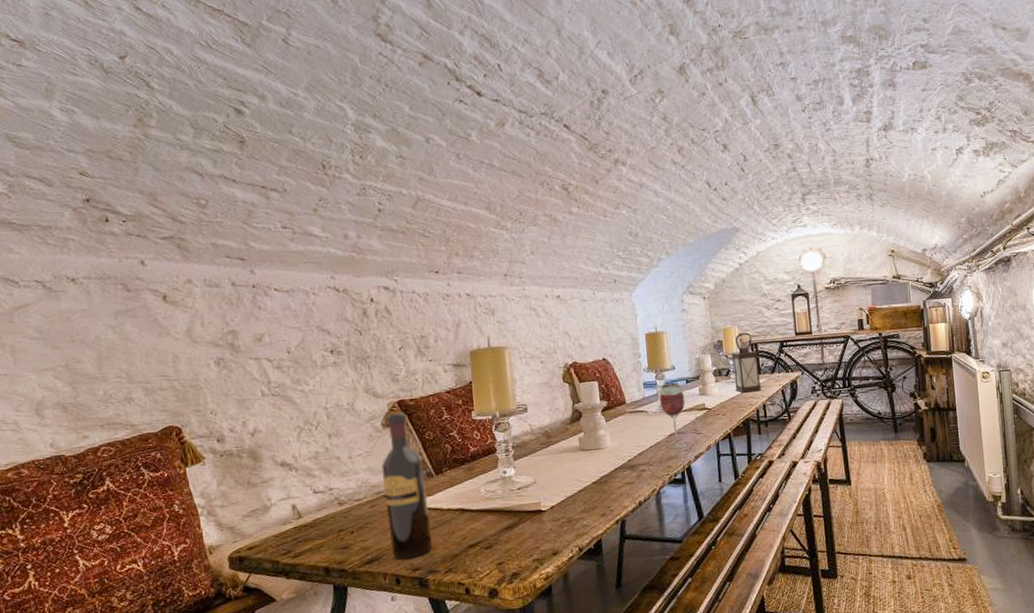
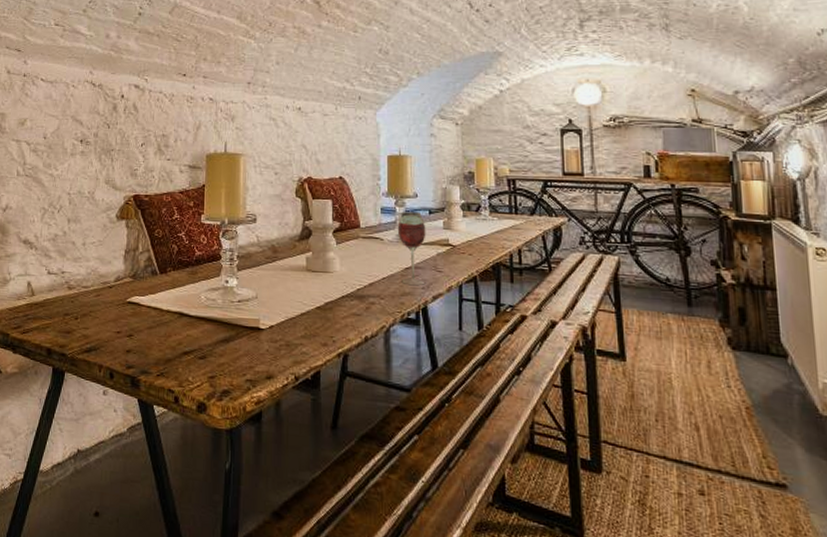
wine bottle: present [382,411,433,560] -> none [109,205,150,355]
lantern: present [731,332,762,393] -> none [483,166,518,234]

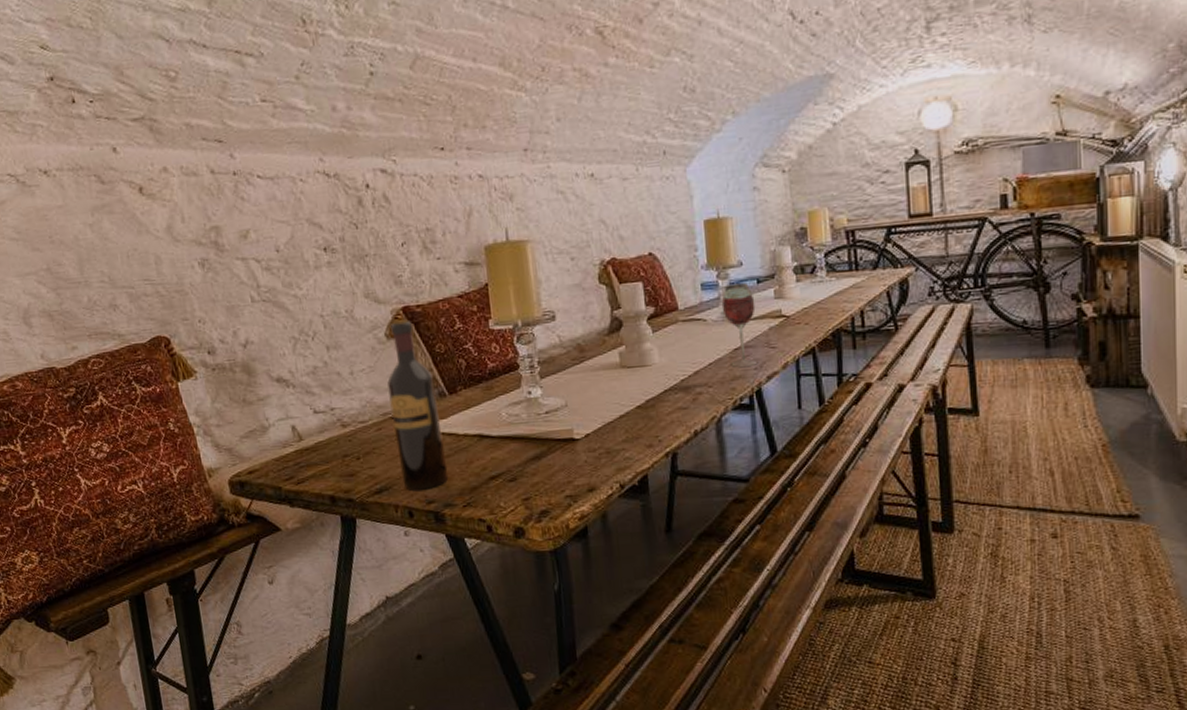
wine bottle: none [109,205,150,355] -> present [387,319,449,491]

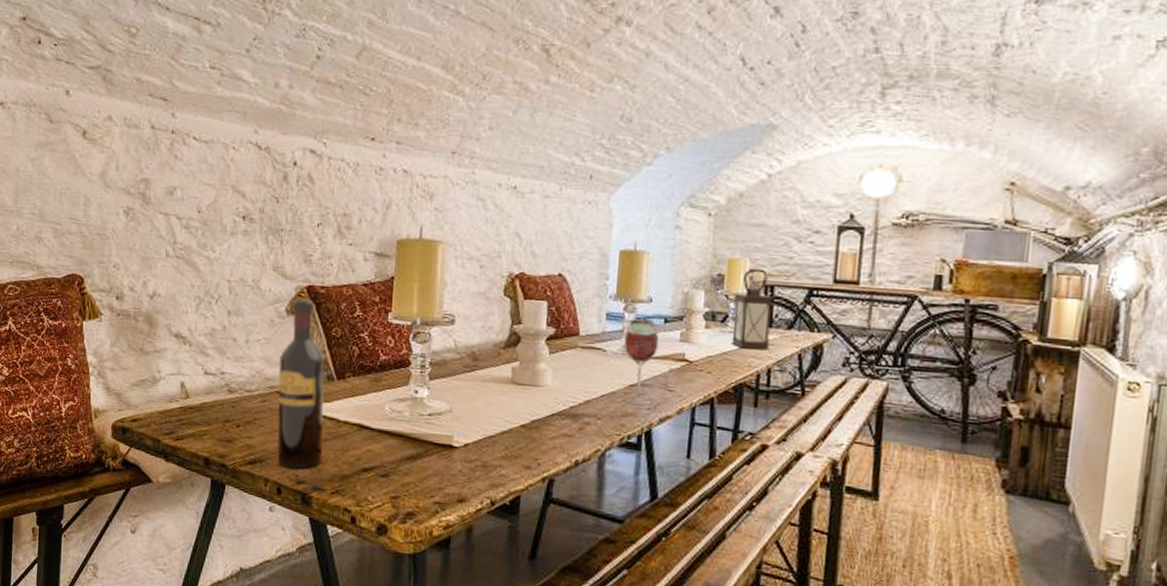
lantern: none [818,215,859,296] -> present [731,268,774,351]

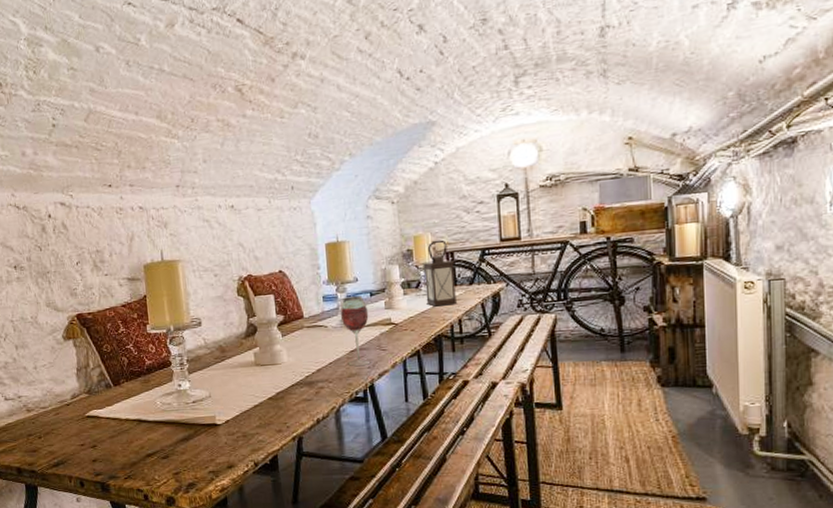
wine bottle: present [276,298,325,469] -> none [64,324,113,465]

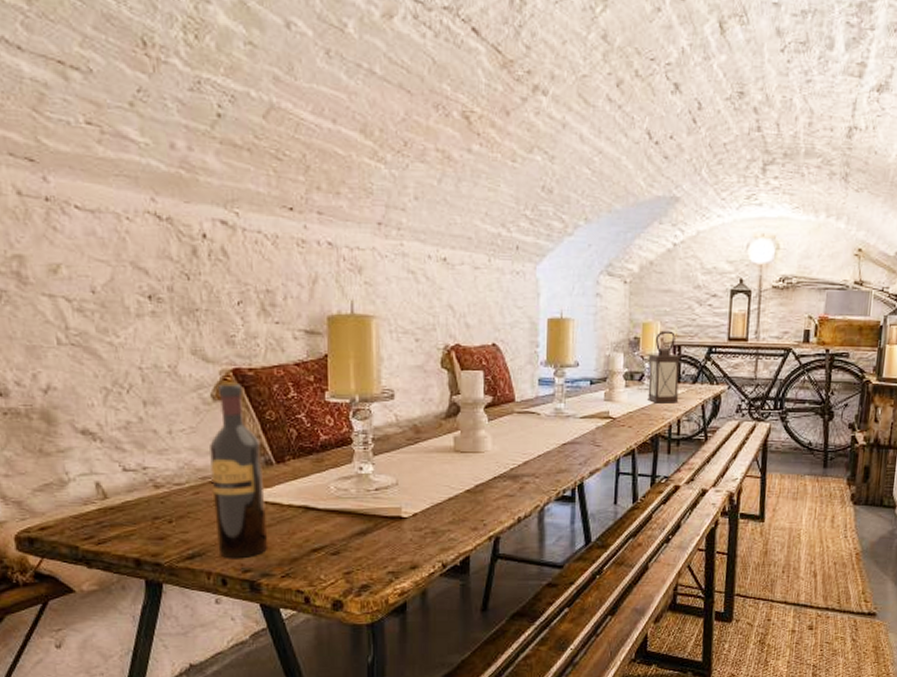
wine bottle: none [64,324,113,465] -> present [210,382,268,558]
wineglass: present [340,296,371,367] -> none [555,383,586,462]

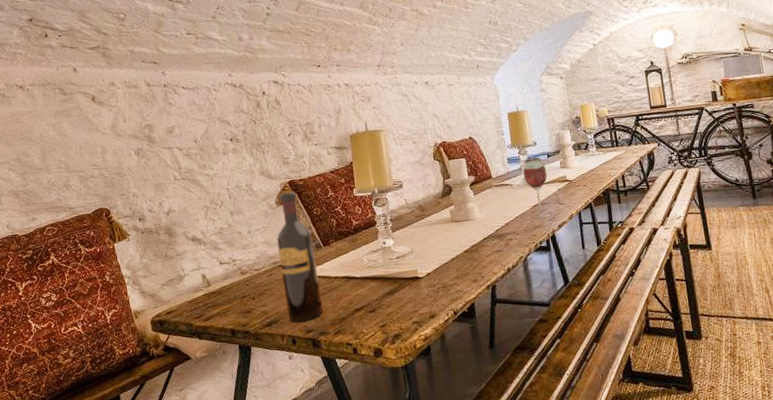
wineglass: none [555,383,586,462] -> present [522,157,552,220]
lantern: present [647,330,681,404] -> none [589,108,620,165]

